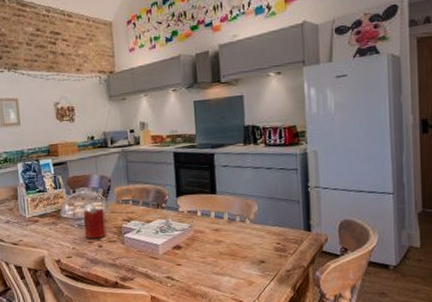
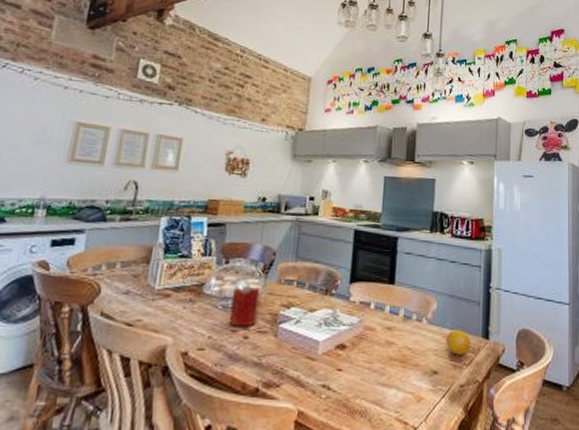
fruit: none [270,225,295,247] -> present [446,329,472,355]

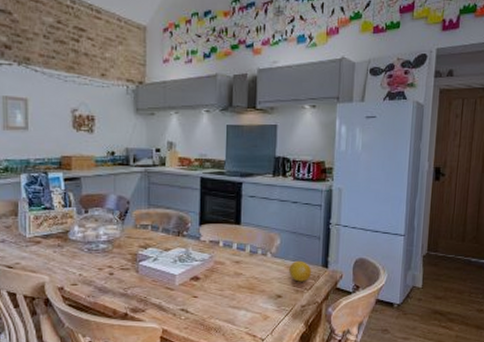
candle: present [228,284,261,327] -> none [94,229,119,266]

